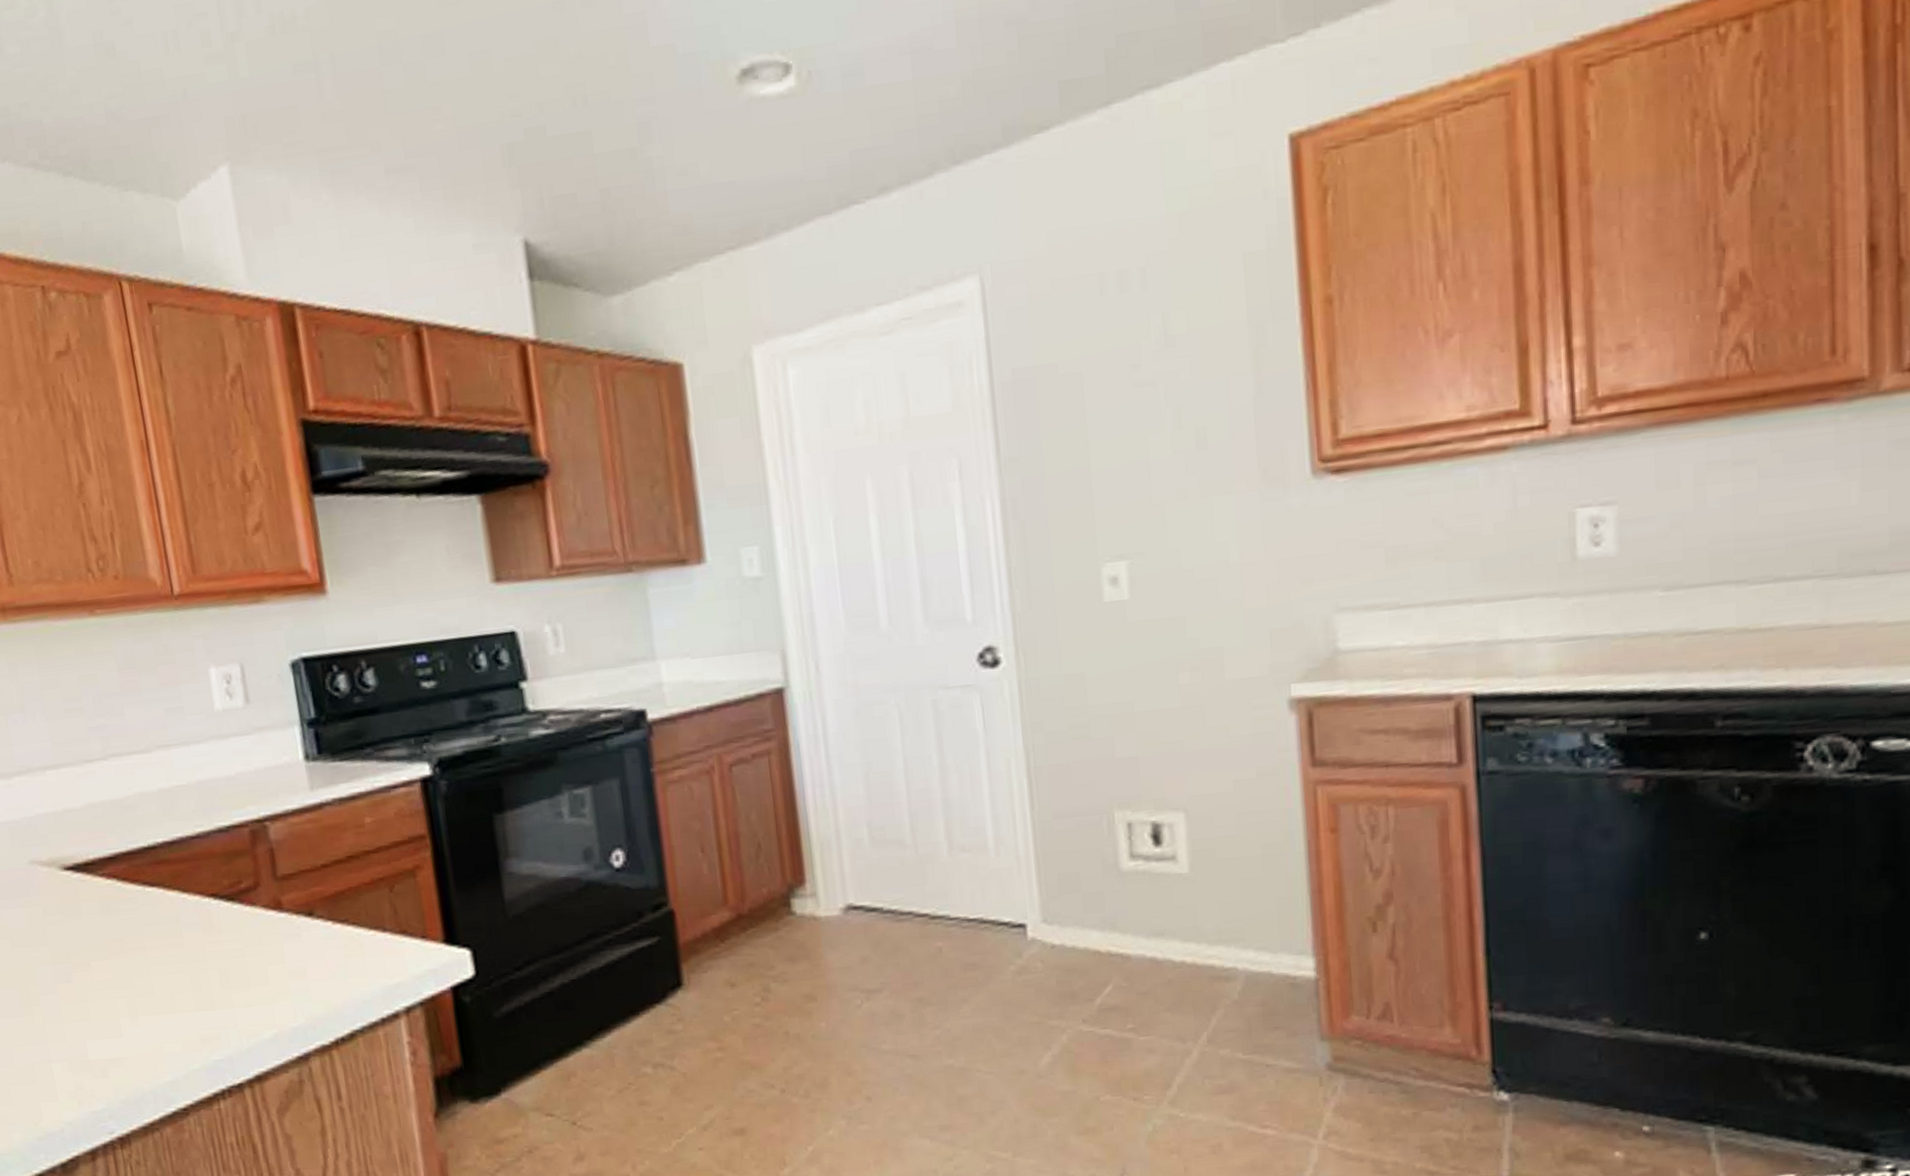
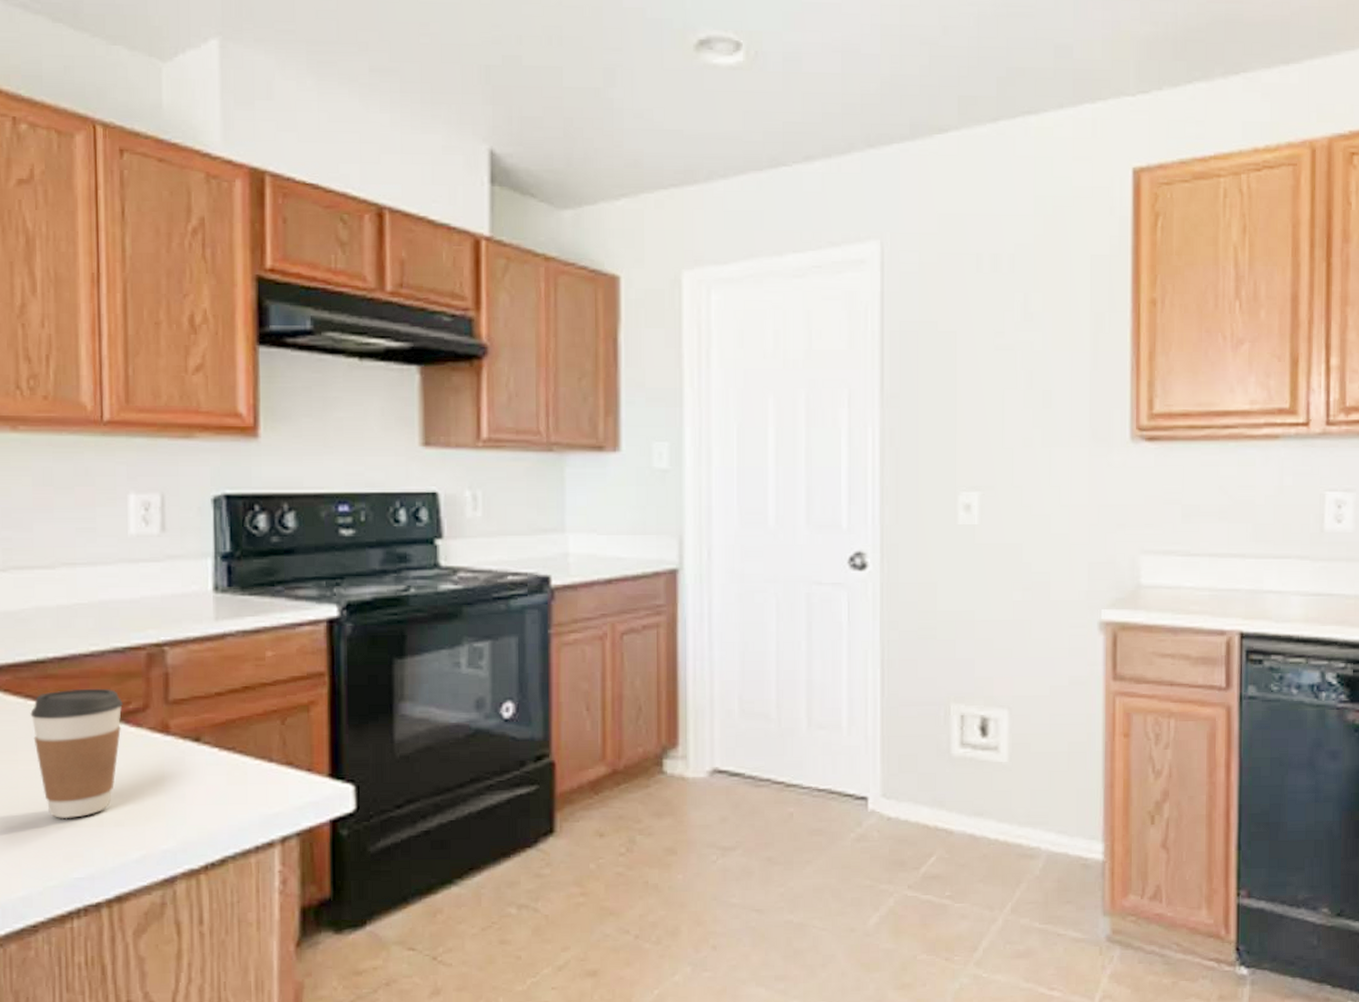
coffee cup: none [150,869,238,1003] -> present [30,688,123,819]

